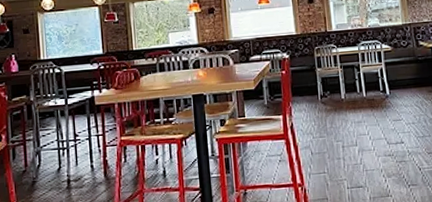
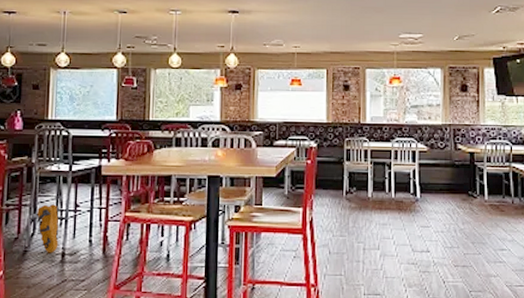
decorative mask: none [41,136,63,182] -> present [37,204,59,253]

